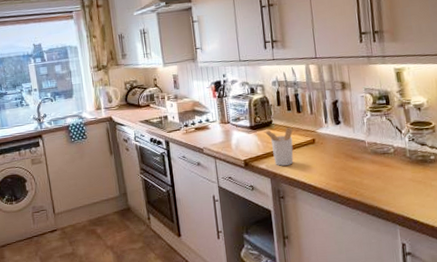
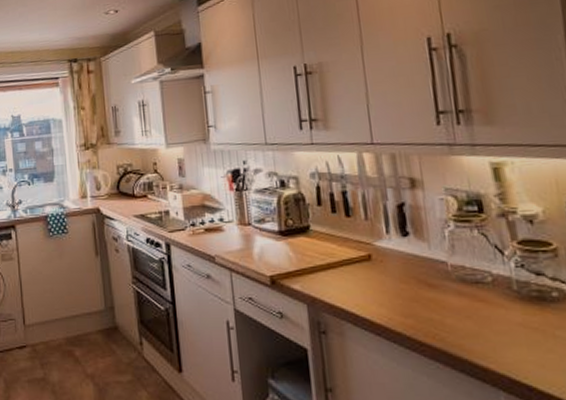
utensil holder: present [264,126,294,166] -> none [298,235,340,288]

